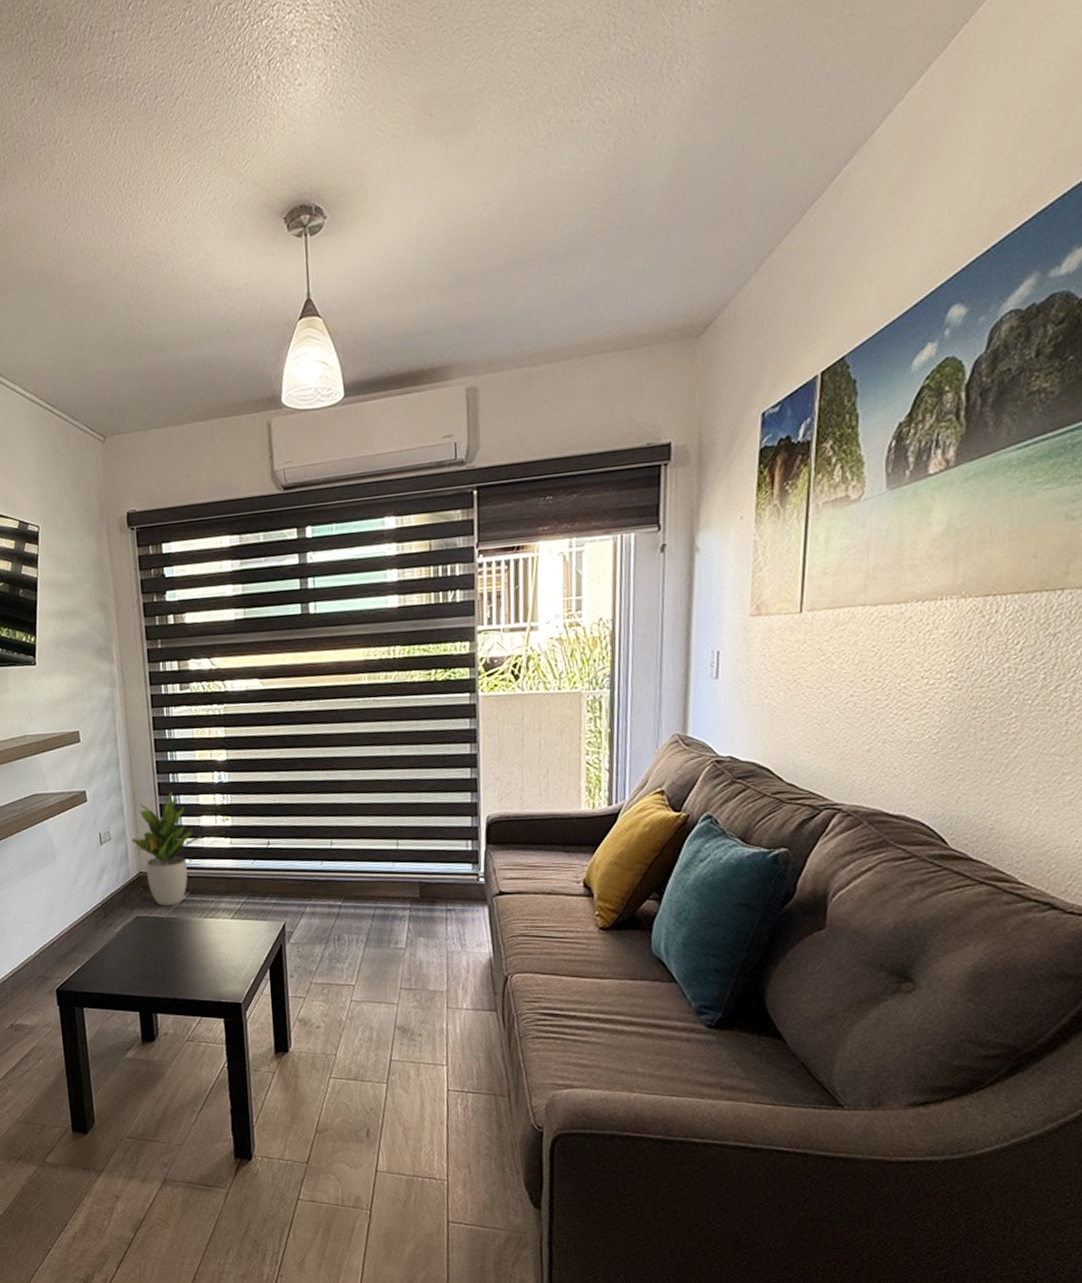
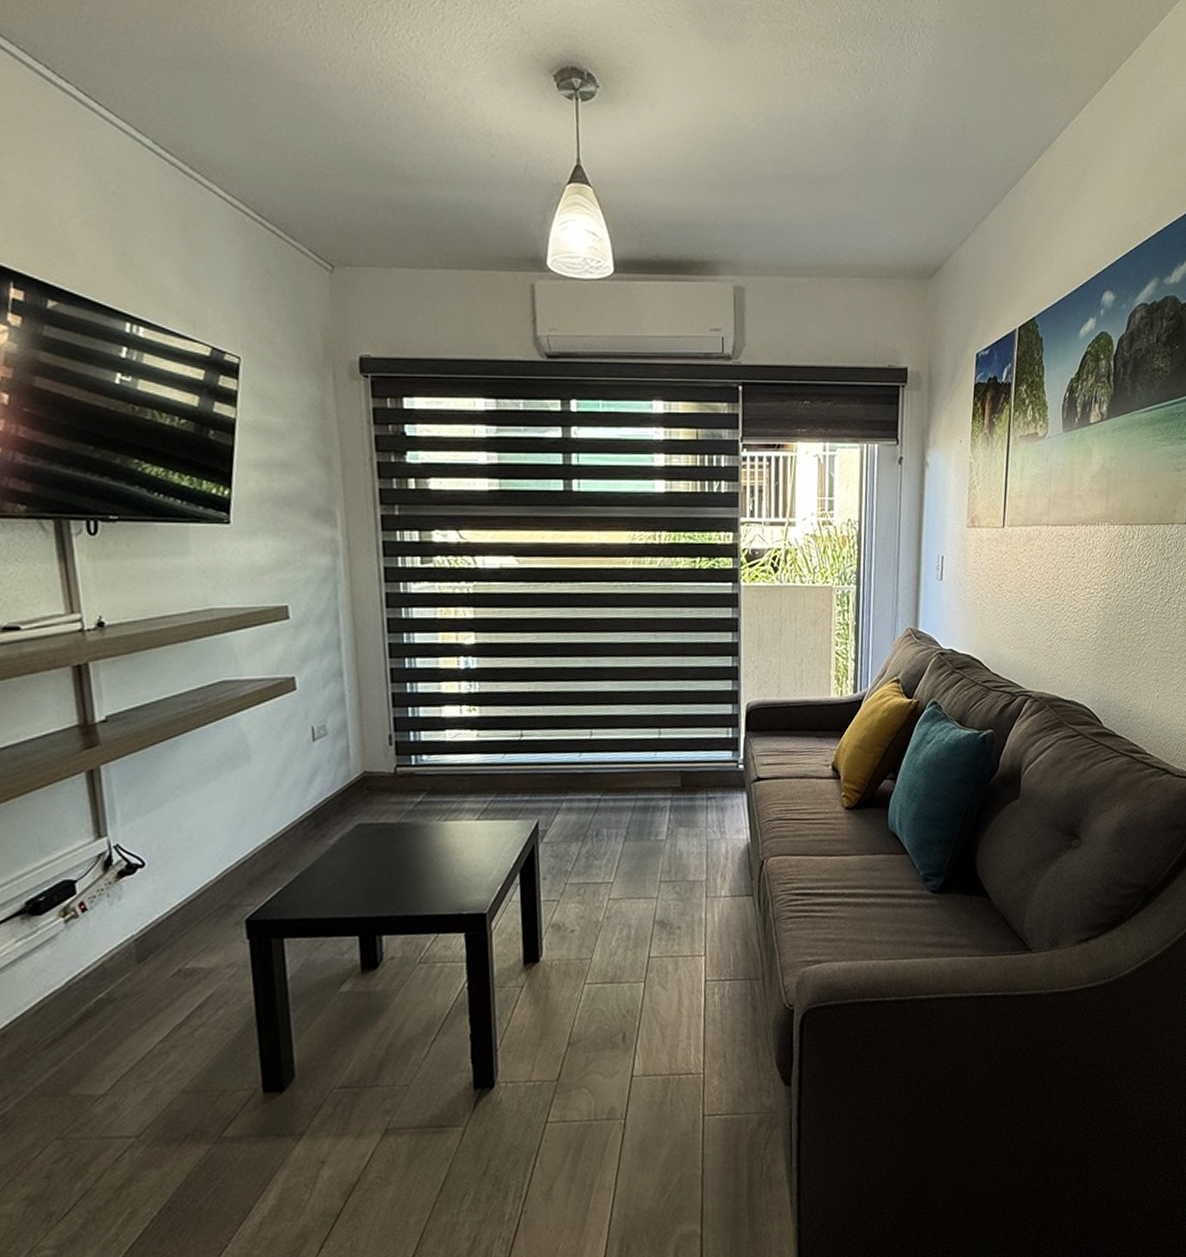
potted plant: present [131,791,202,906] -> none [354,678,443,810]

